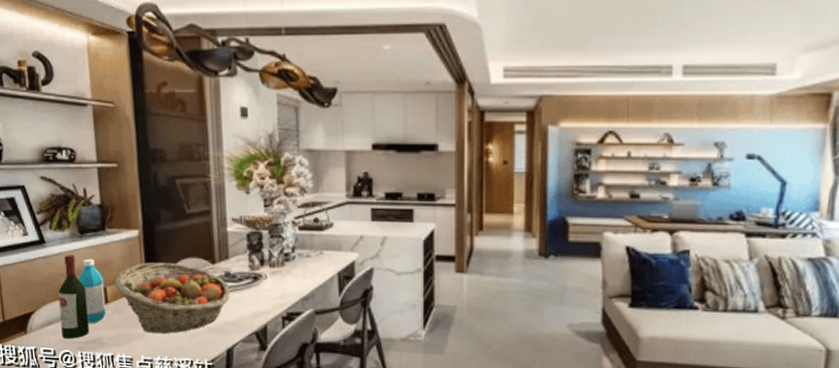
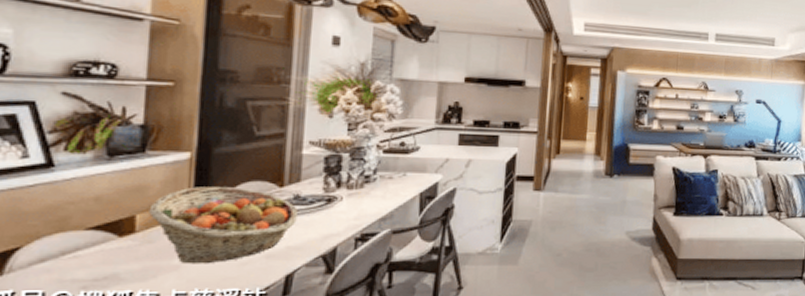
wine bottle: present [58,255,90,340] -> none [59,179,106,278]
water bottle: present [78,258,107,323] -> none [96,183,134,257]

